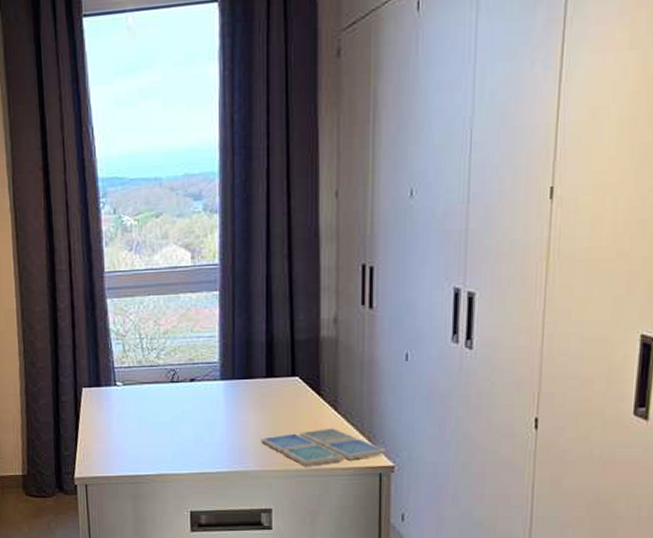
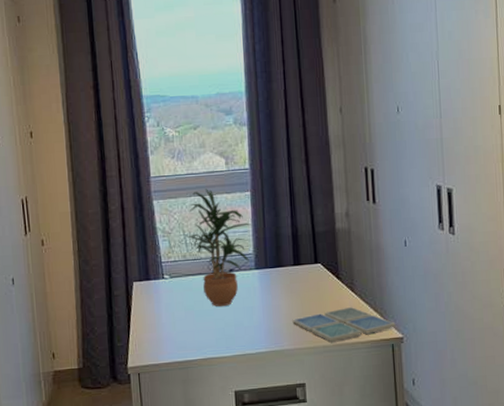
potted plant: none [142,286,219,420] -> present [185,189,252,307]

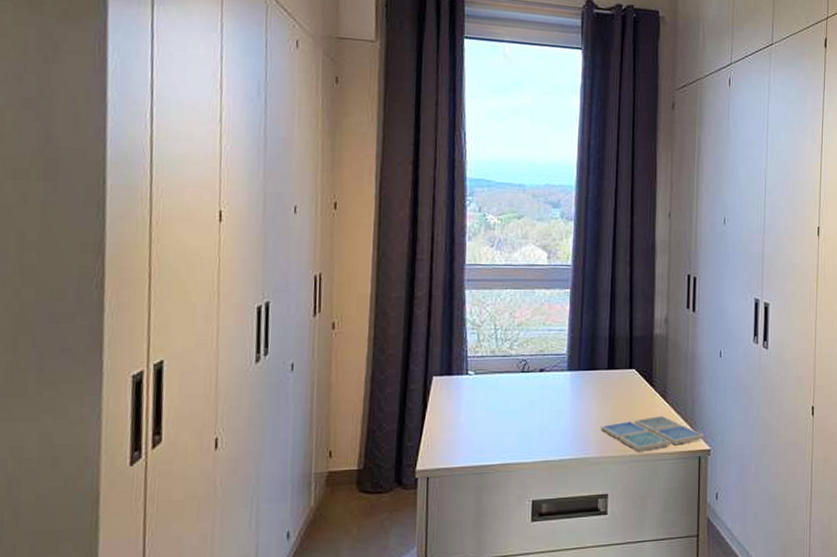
potted plant: present [185,189,252,307] -> none [497,282,569,409]

